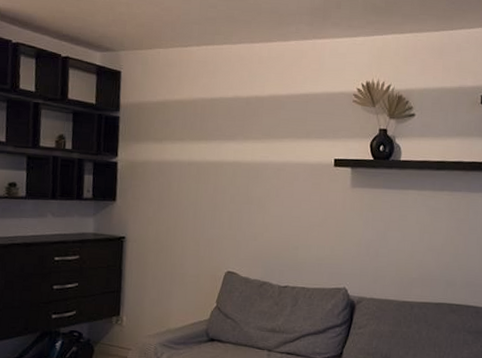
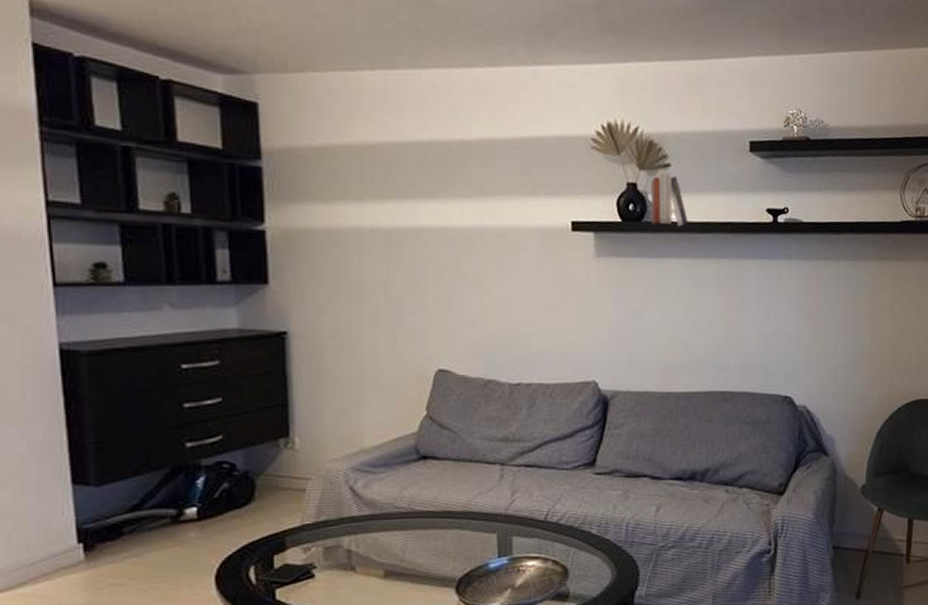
books: none [397,118,427,165] -> present [650,169,688,227]

